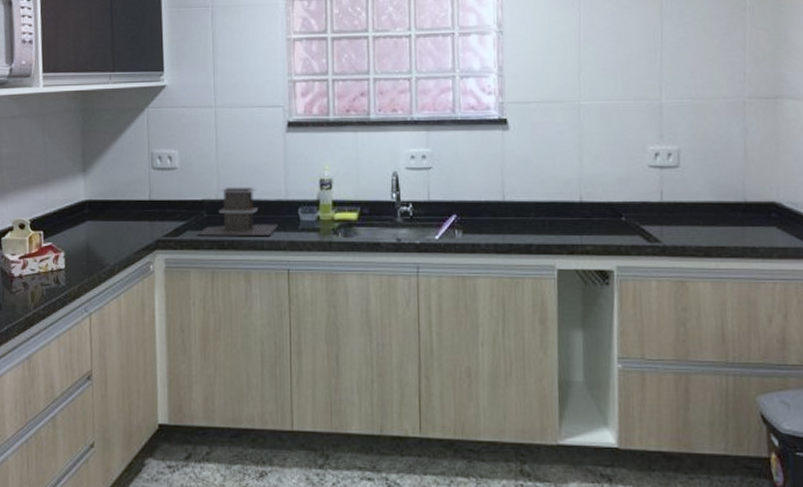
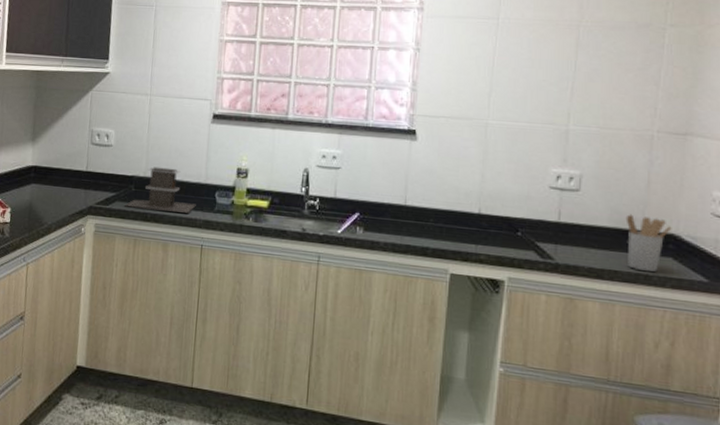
utensil holder: none [727,186,773,244] -> present [626,214,672,273]

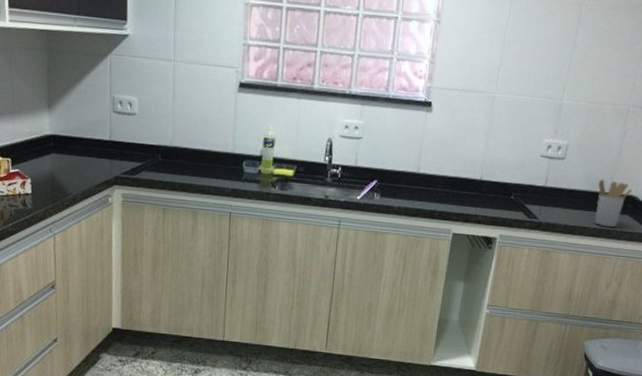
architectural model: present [125,166,196,213] -> none [152,136,224,182]

